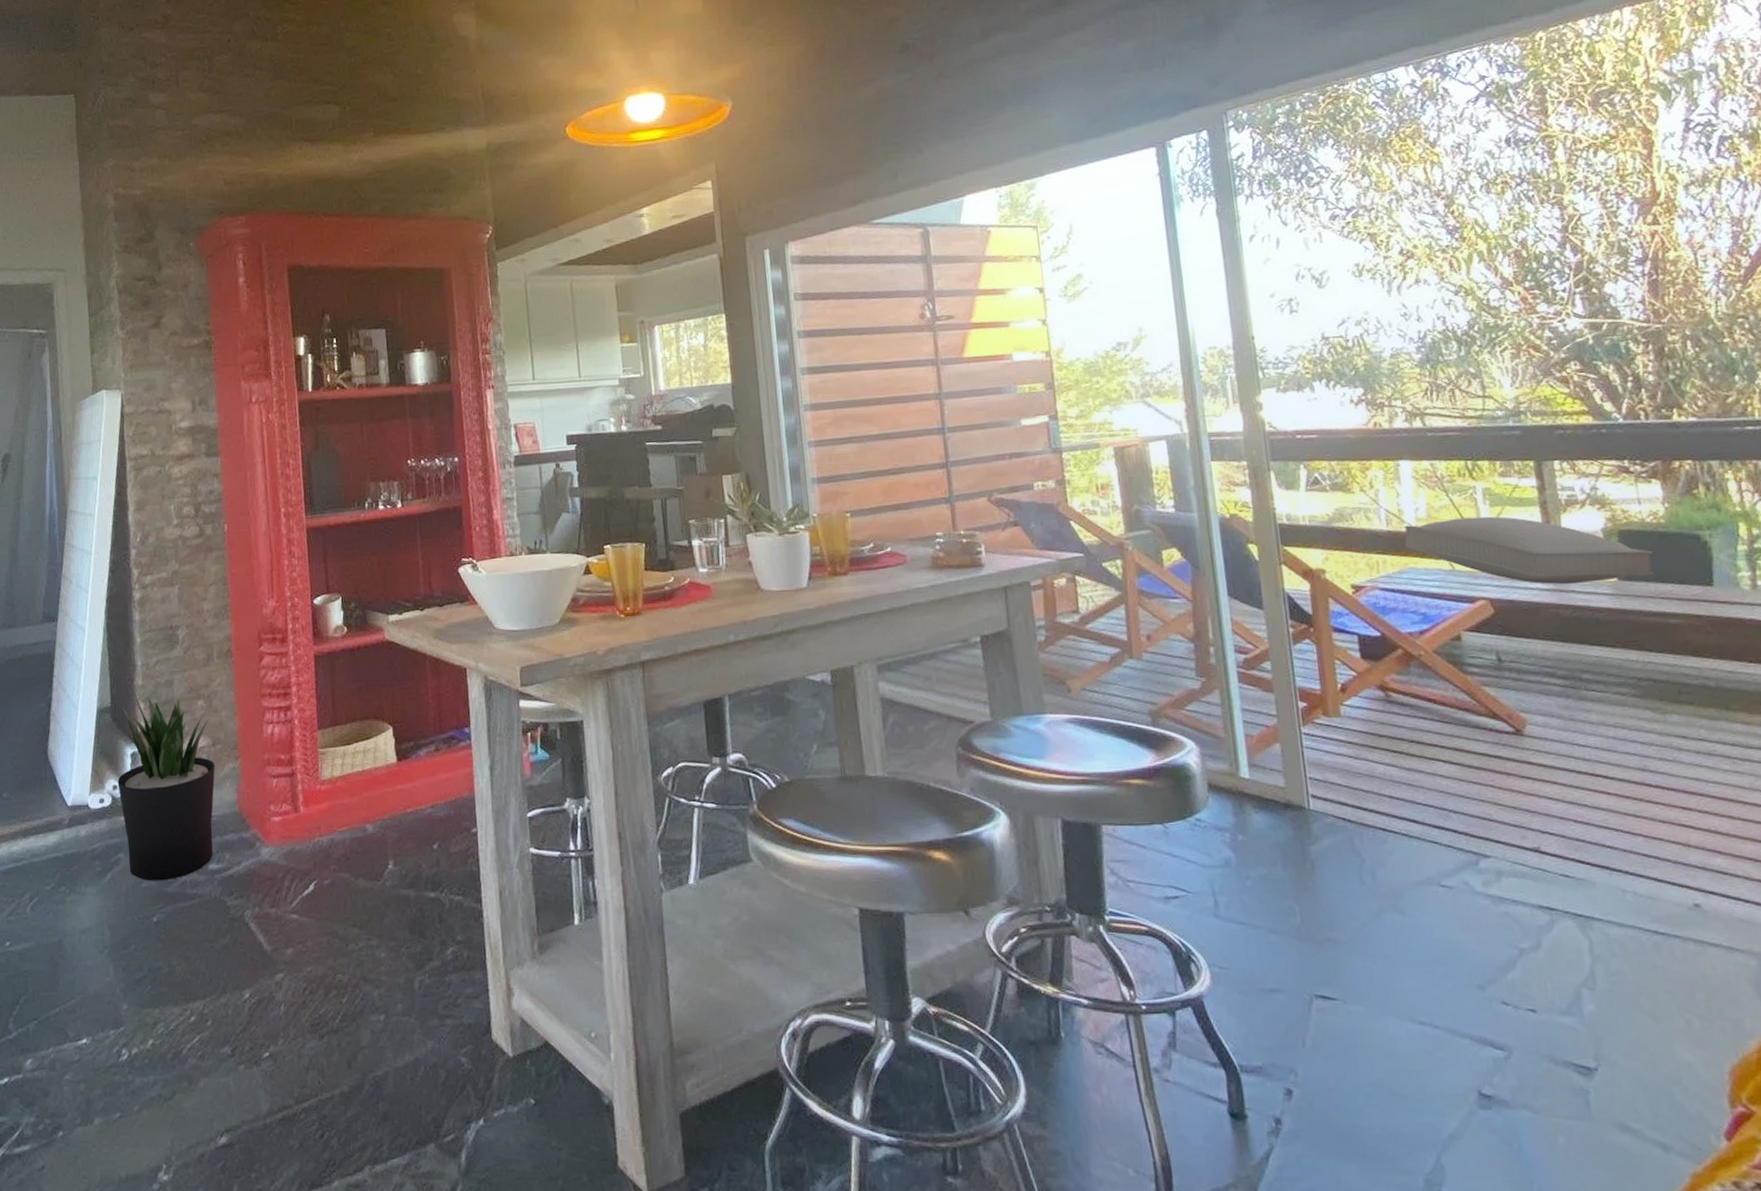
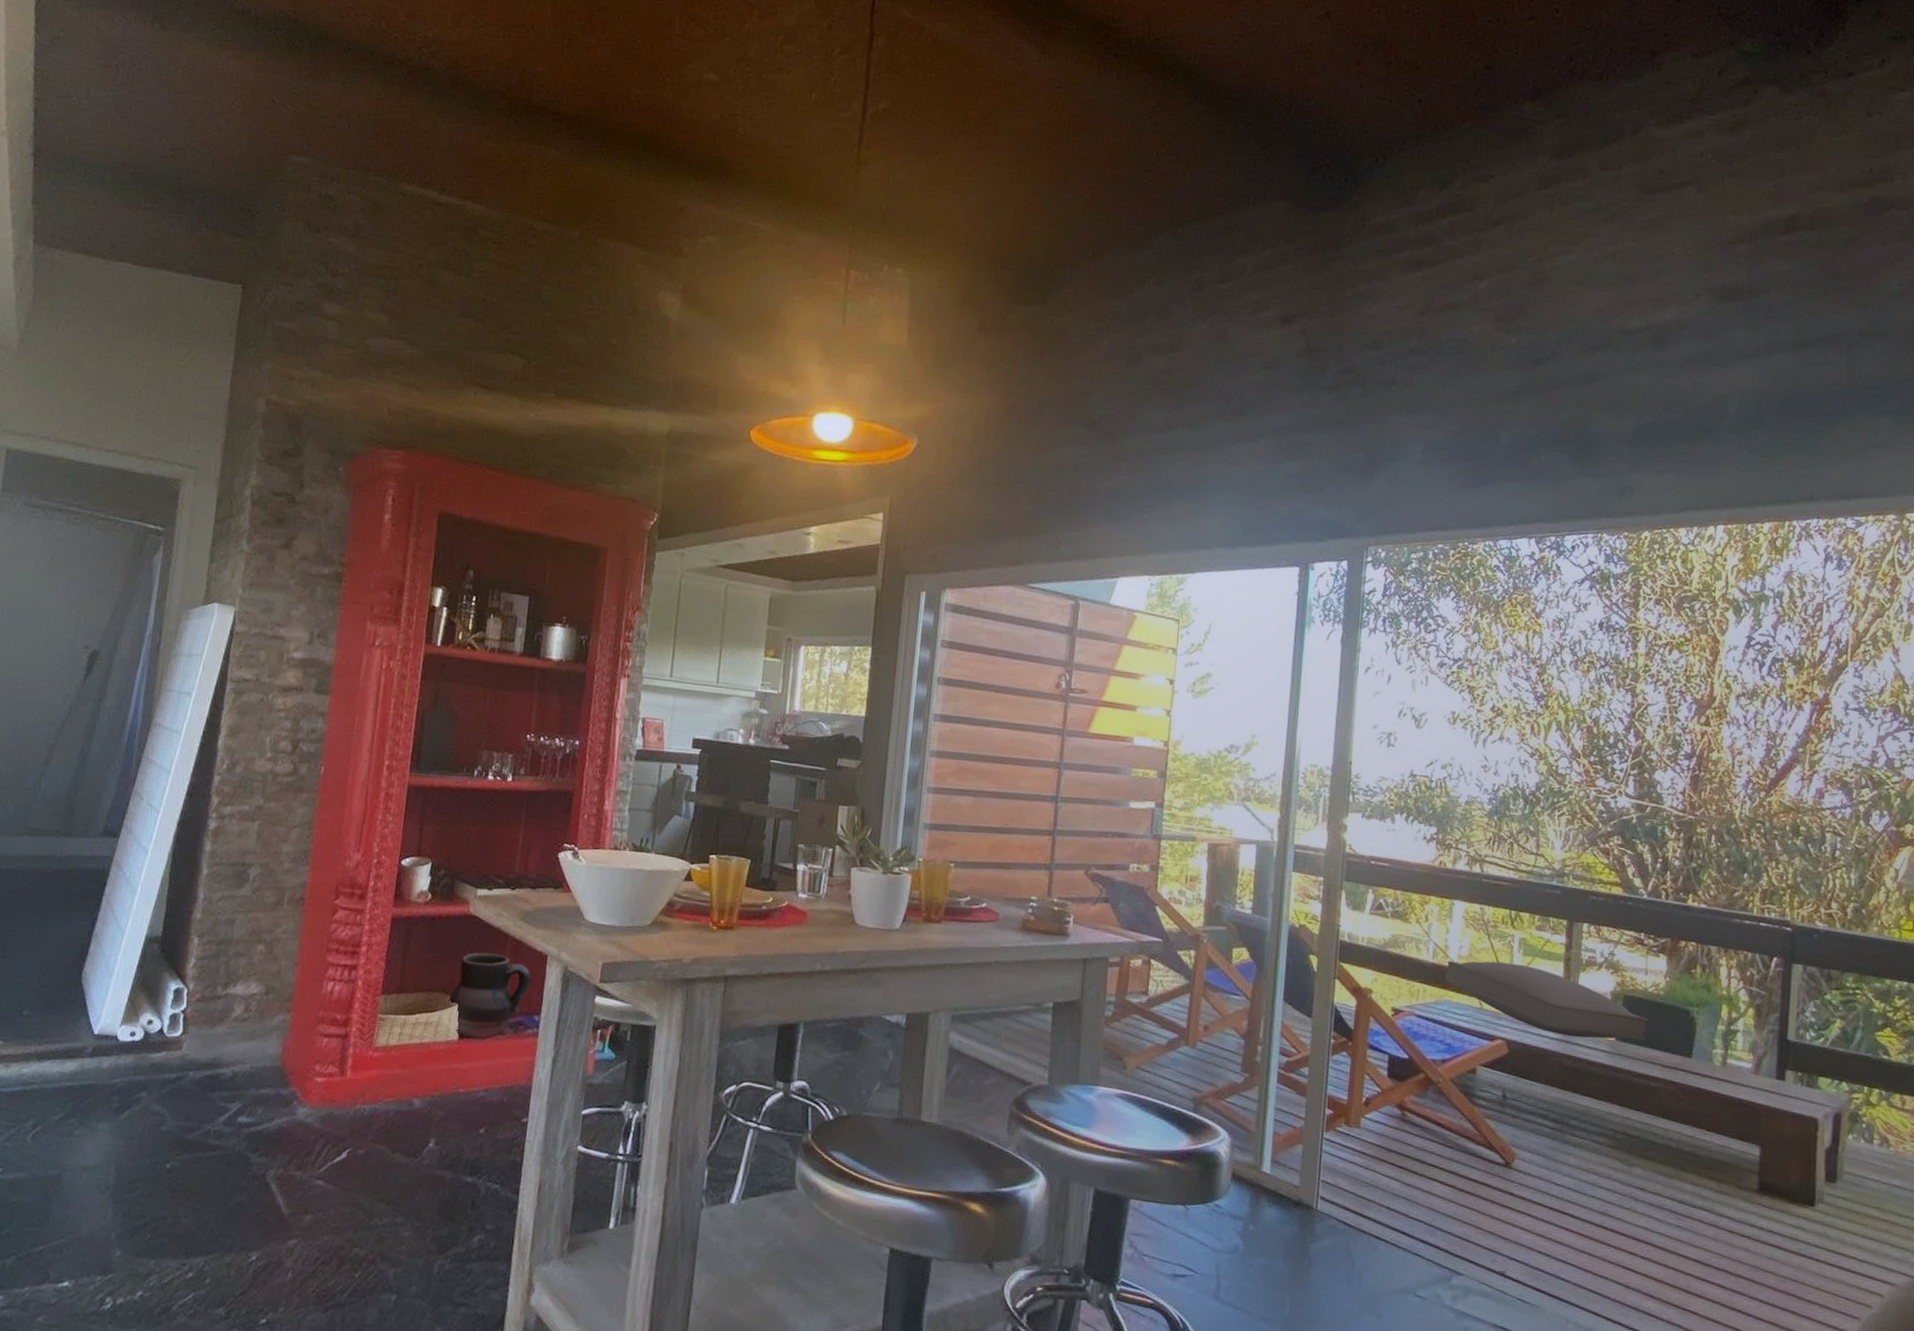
planter: present [117,689,215,881] -> none [150,922,266,1127]
ceramic jug: none [381,674,455,760] -> present [448,952,531,1040]

